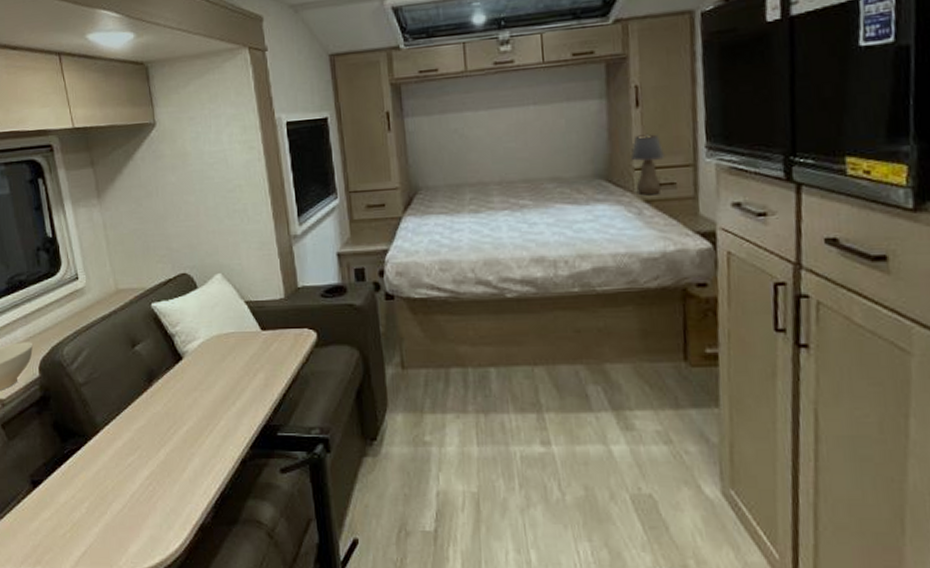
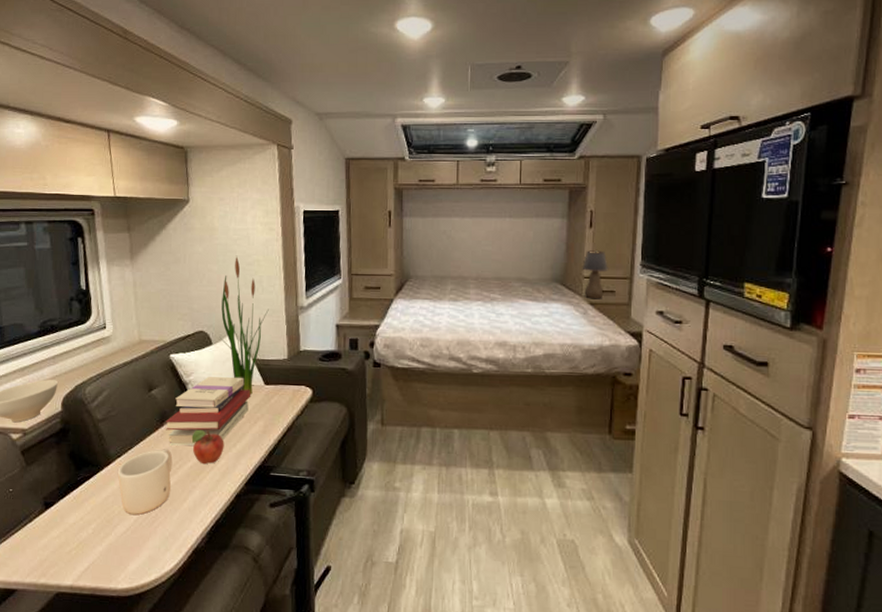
mug: none [106,412,167,489] -> present [117,449,173,515]
books: none [153,323,246,408] -> present [165,377,250,446]
fruit: none [184,387,222,428] -> present [191,429,224,465]
plant: none [202,182,258,343] -> present [219,255,269,395]

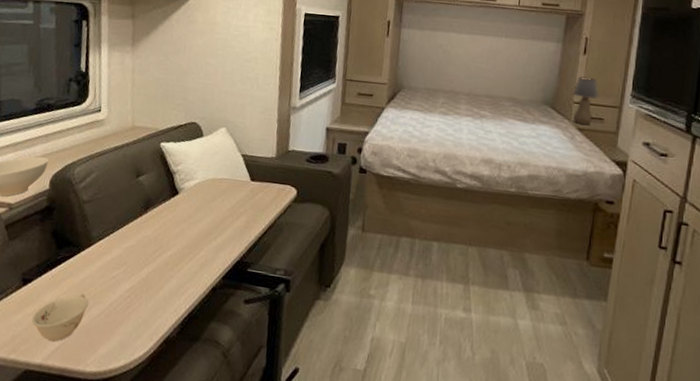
teacup: none [57,511,114,562] -> present [31,293,89,342]
mug: present [117,449,173,515] -> none [97,235,153,299]
books: present [165,377,250,446] -> none [149,168,236,235]
fruit: present [191,429,224,465] -> none [173,219,206,255]
plant: present [219,255,269,395] -> none [210,51,262,190]

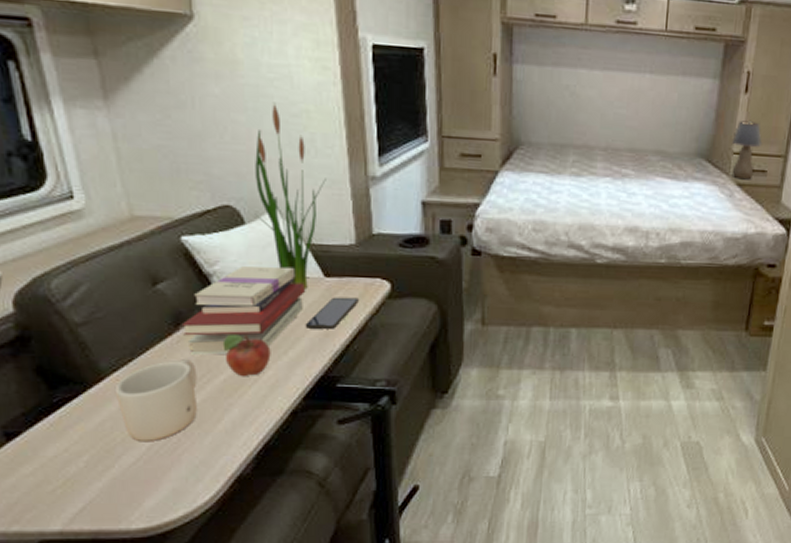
teacup: present [31,293,89,342] -> none [32,439,116,502]
mug: none [97,235,153,299] -> present [114,359,197,441]
books: none [149,168,236,235] -> present [181,266,304,355]
fruit: none [173,219,206,255] -> present [222,334,271,377]
plant: none [210,51,262,190] -> present [254,102,326,289]
smartphone: none [232,197,273,223] -> present [305,297,359,329]

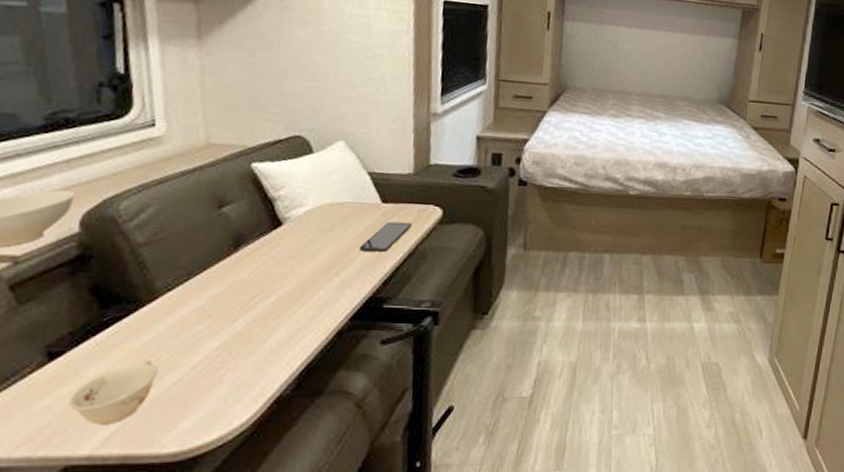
teacup: none [32,439,116,502] -> present [68,359,159,425]
mug: present [114,359,197,441] -> none [166,279,250,361]
books: present [181,266,304,355] -> none [241,192,362,276]
fruit: present [222,334,271,377] -> none [278,255,324,298]
plant: present [254,102,326,289] -> none [323,46,392,214]
table lamp: present [731,121,762,180] -> none [748,74,773,124]

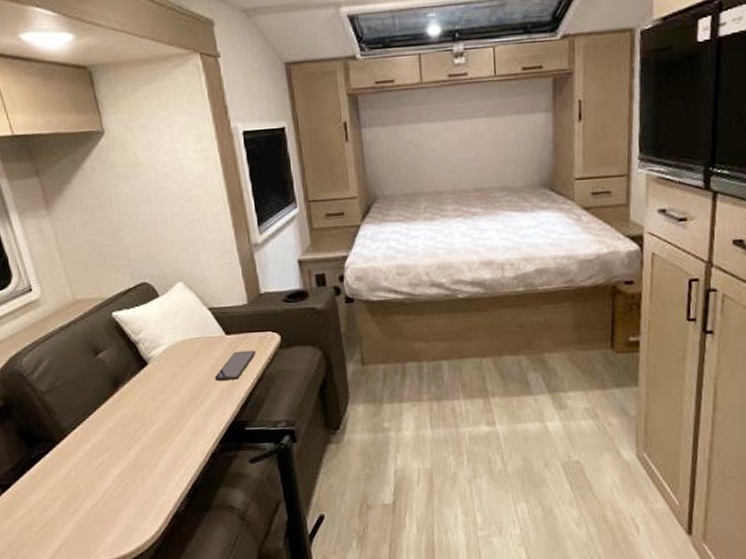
teacup: present [68,359,159,425] -> none [23,486,81,541]

